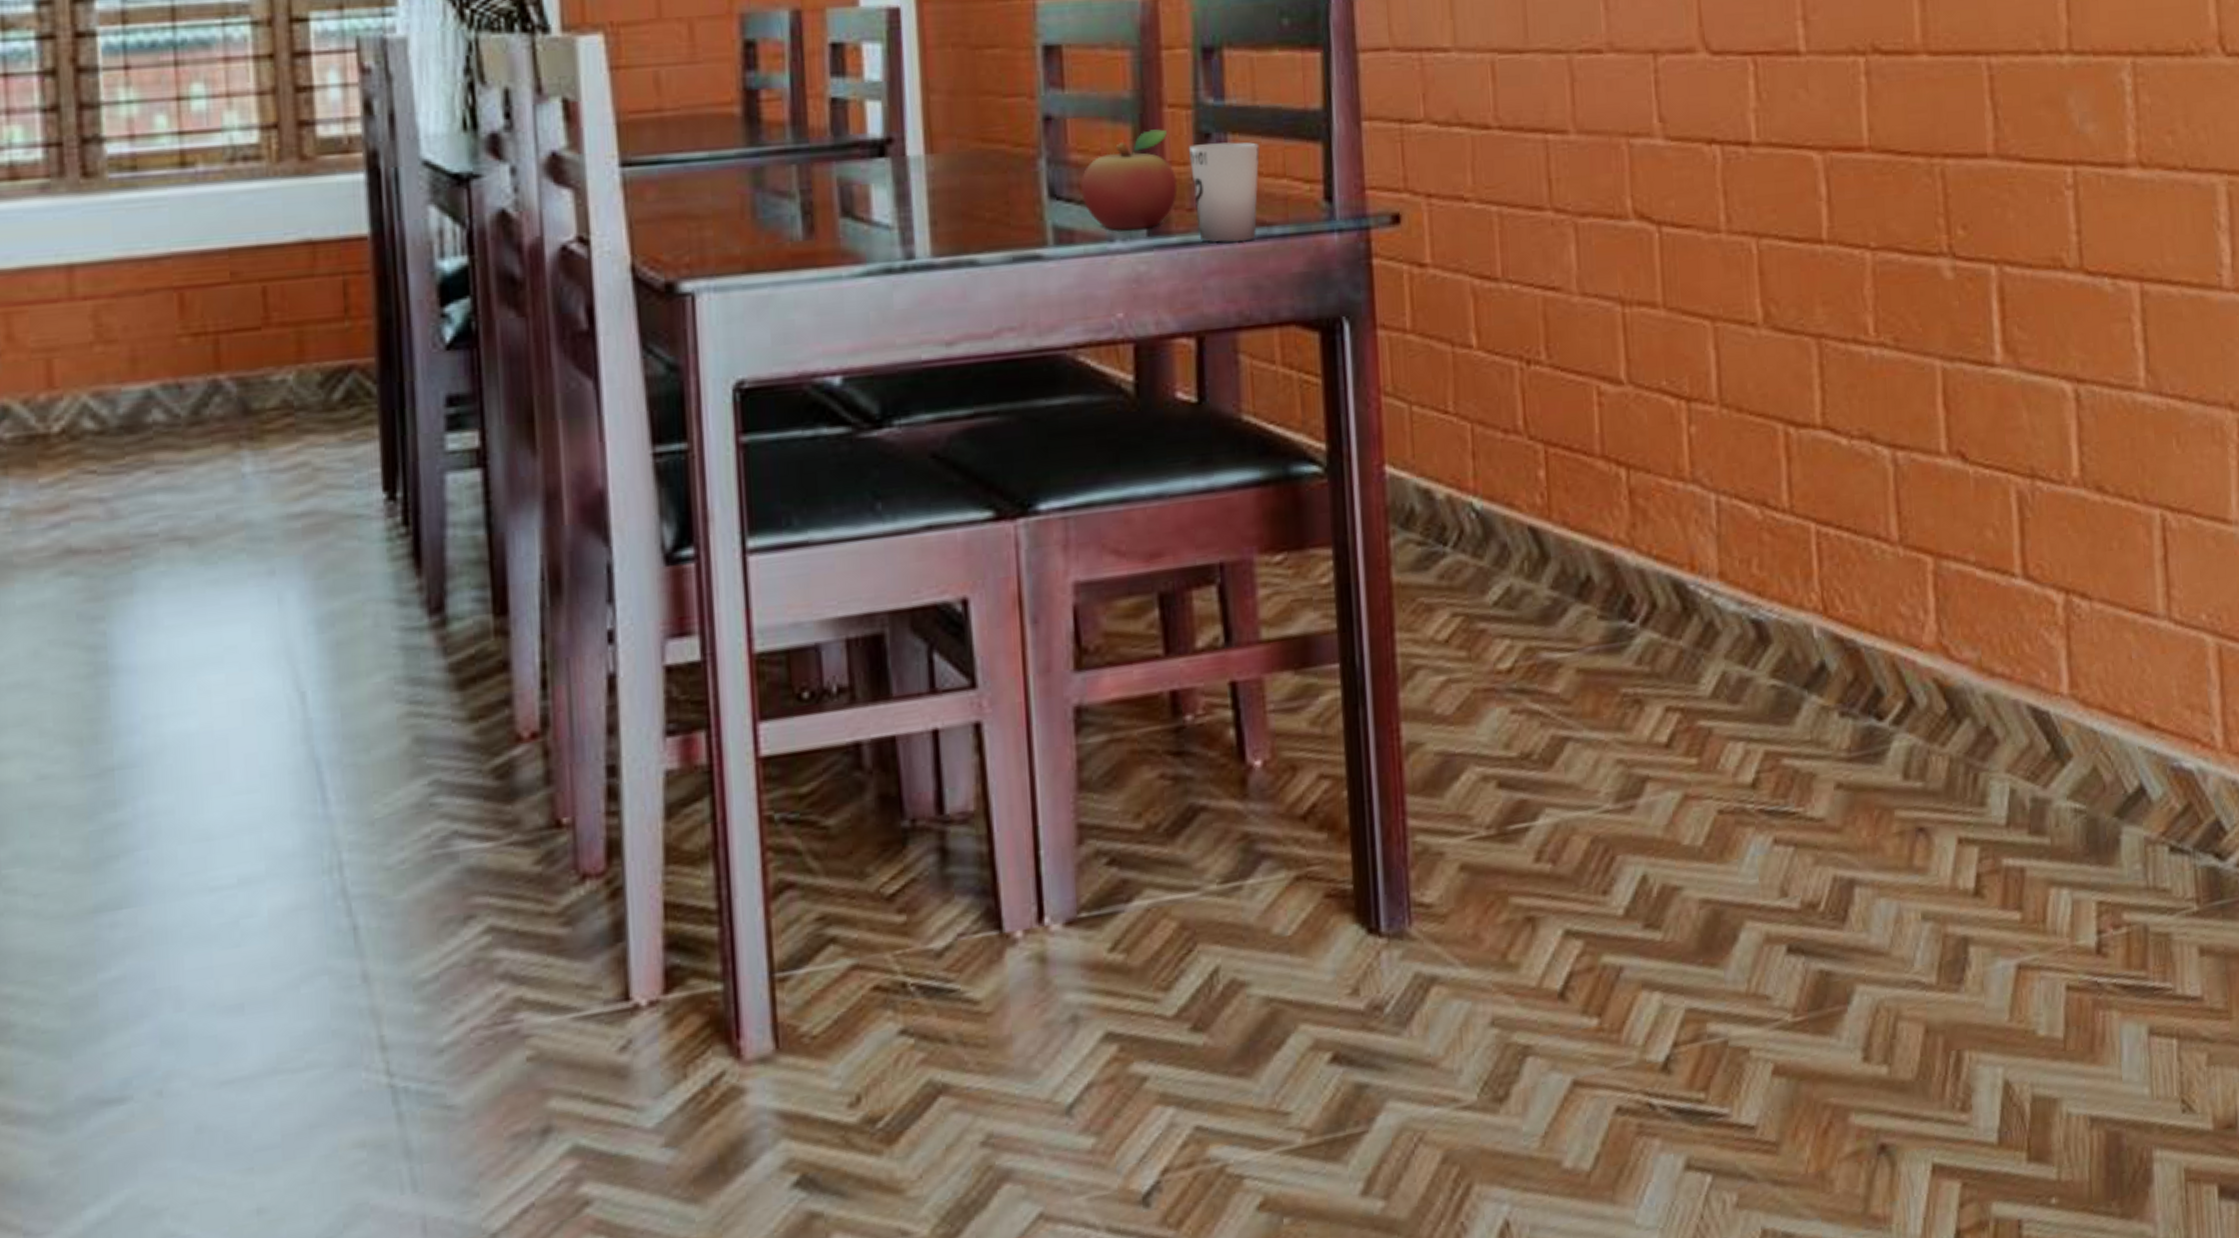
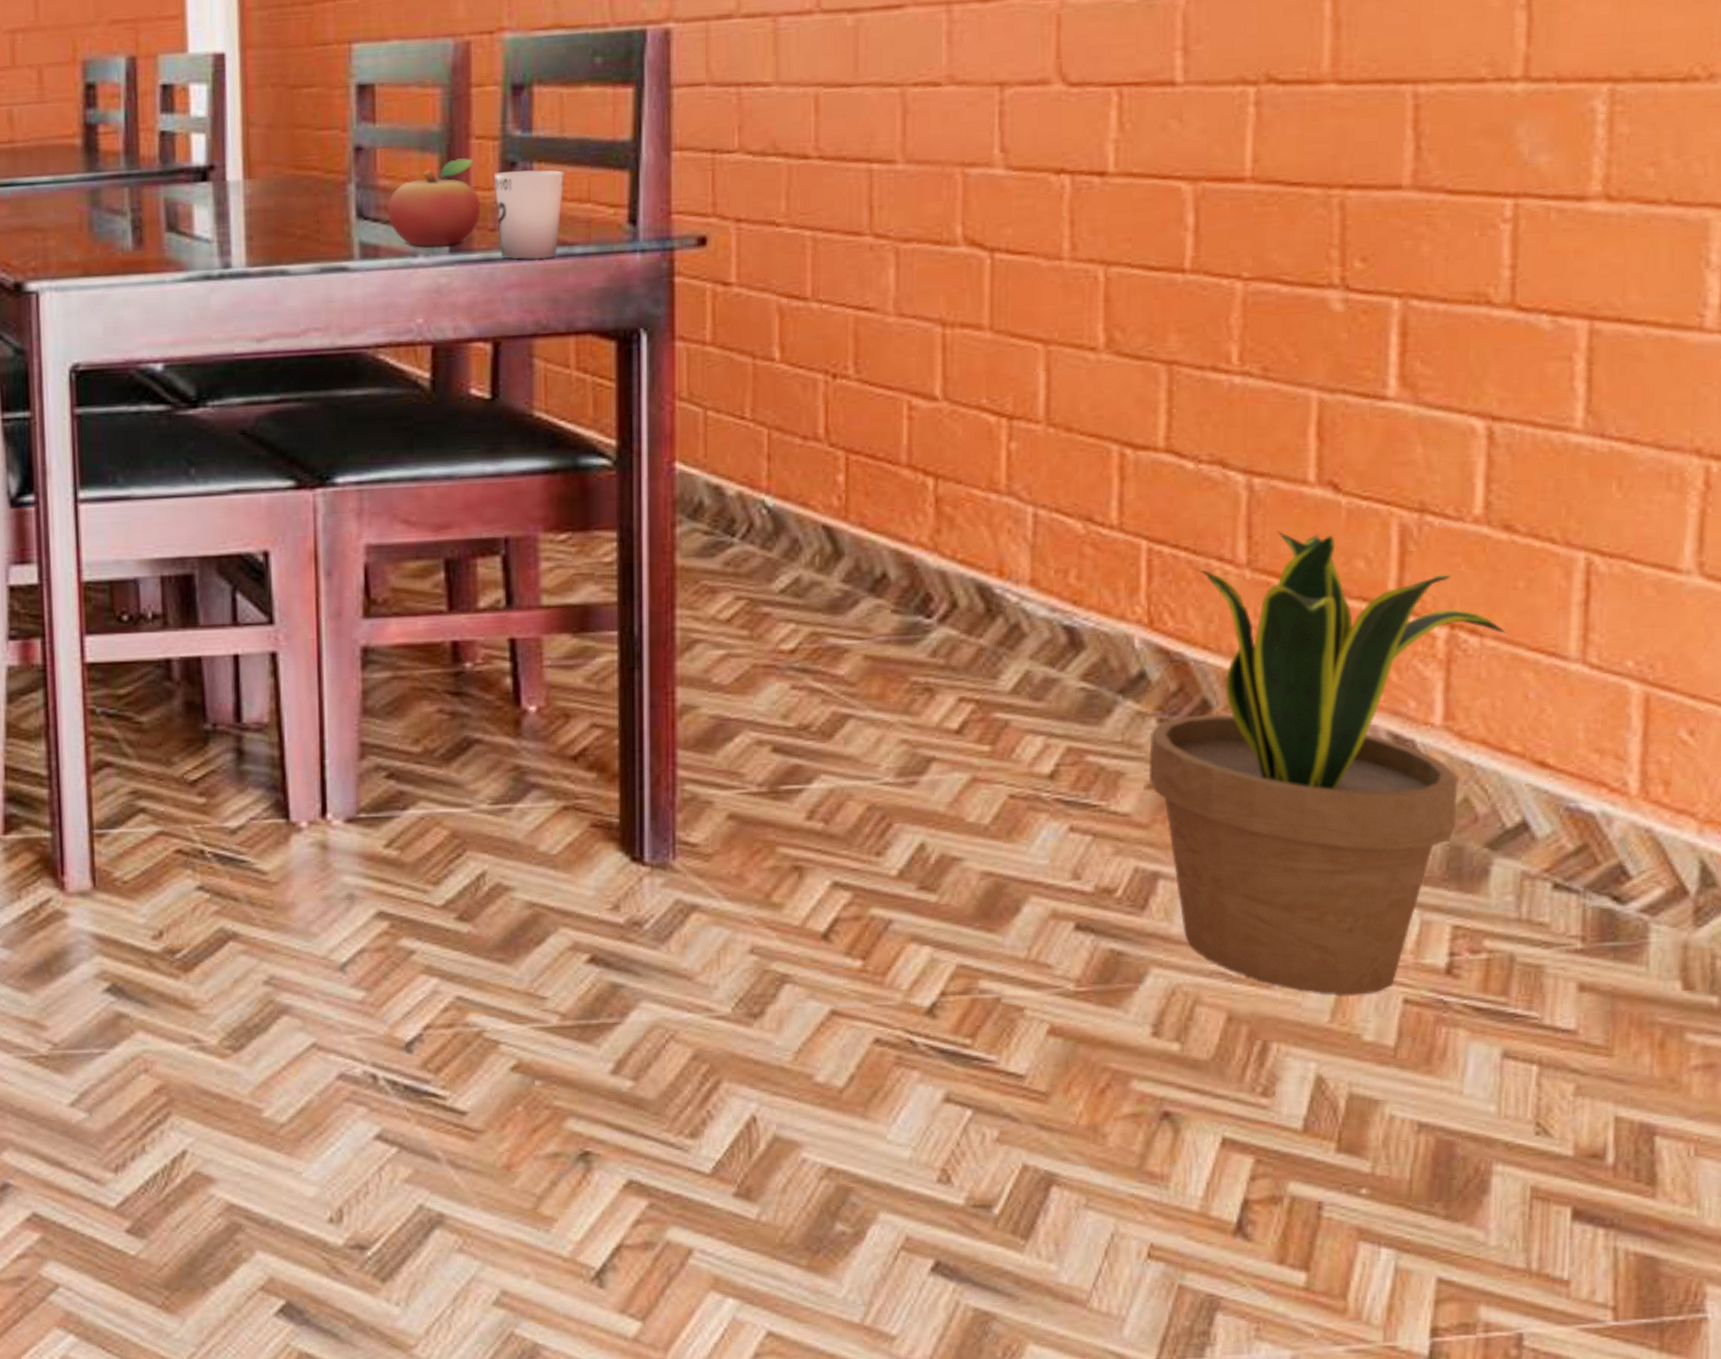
potted plant: none [1834,505,2110,991] -> present [1148,531,1507,995]

